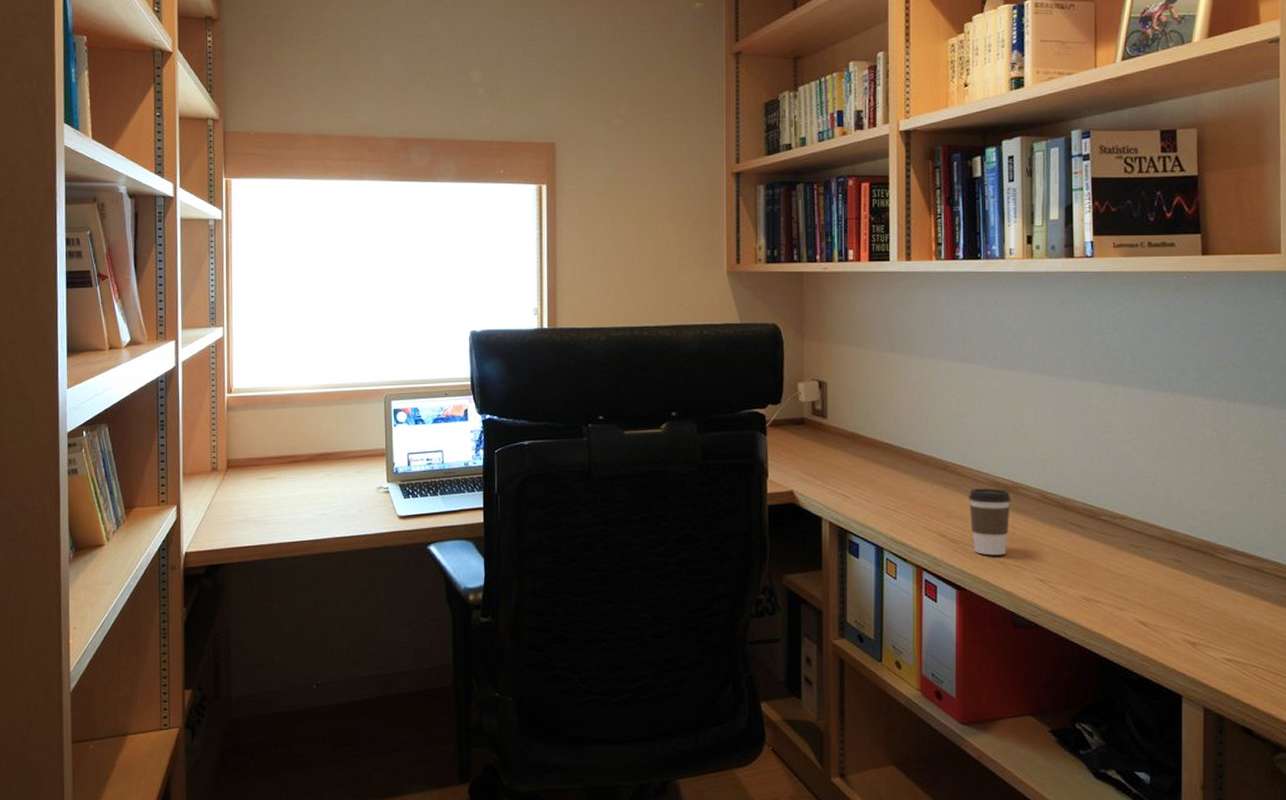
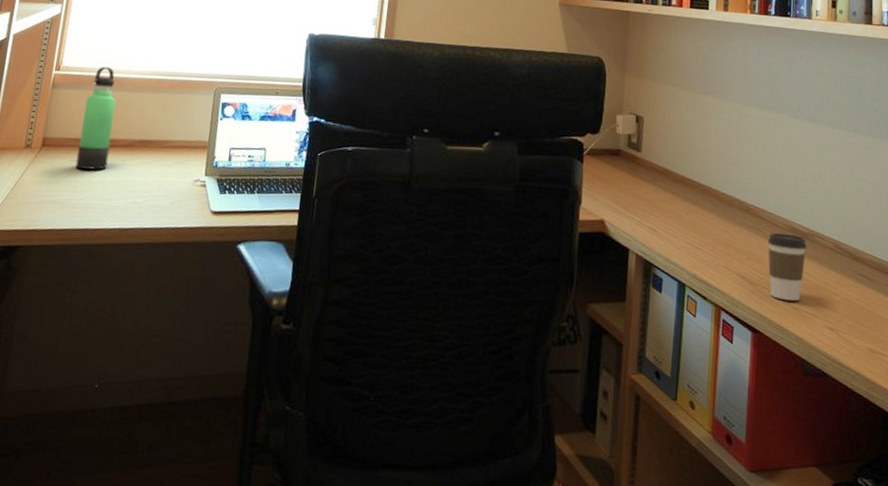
thermos bottle: none [261,385,292,486] -> present [76,67,117,170]

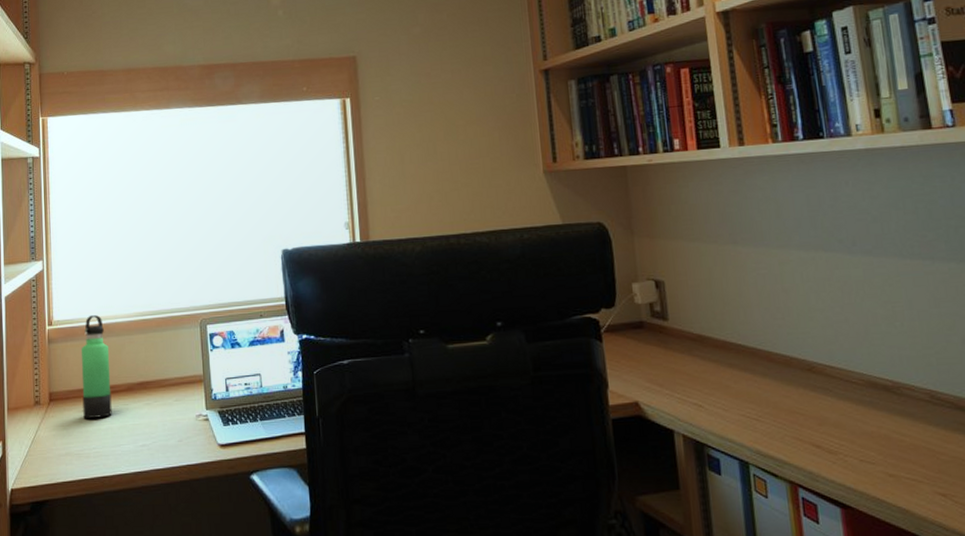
coffee cup: present [767,232,807,301] -> none [841,389,896,468]

